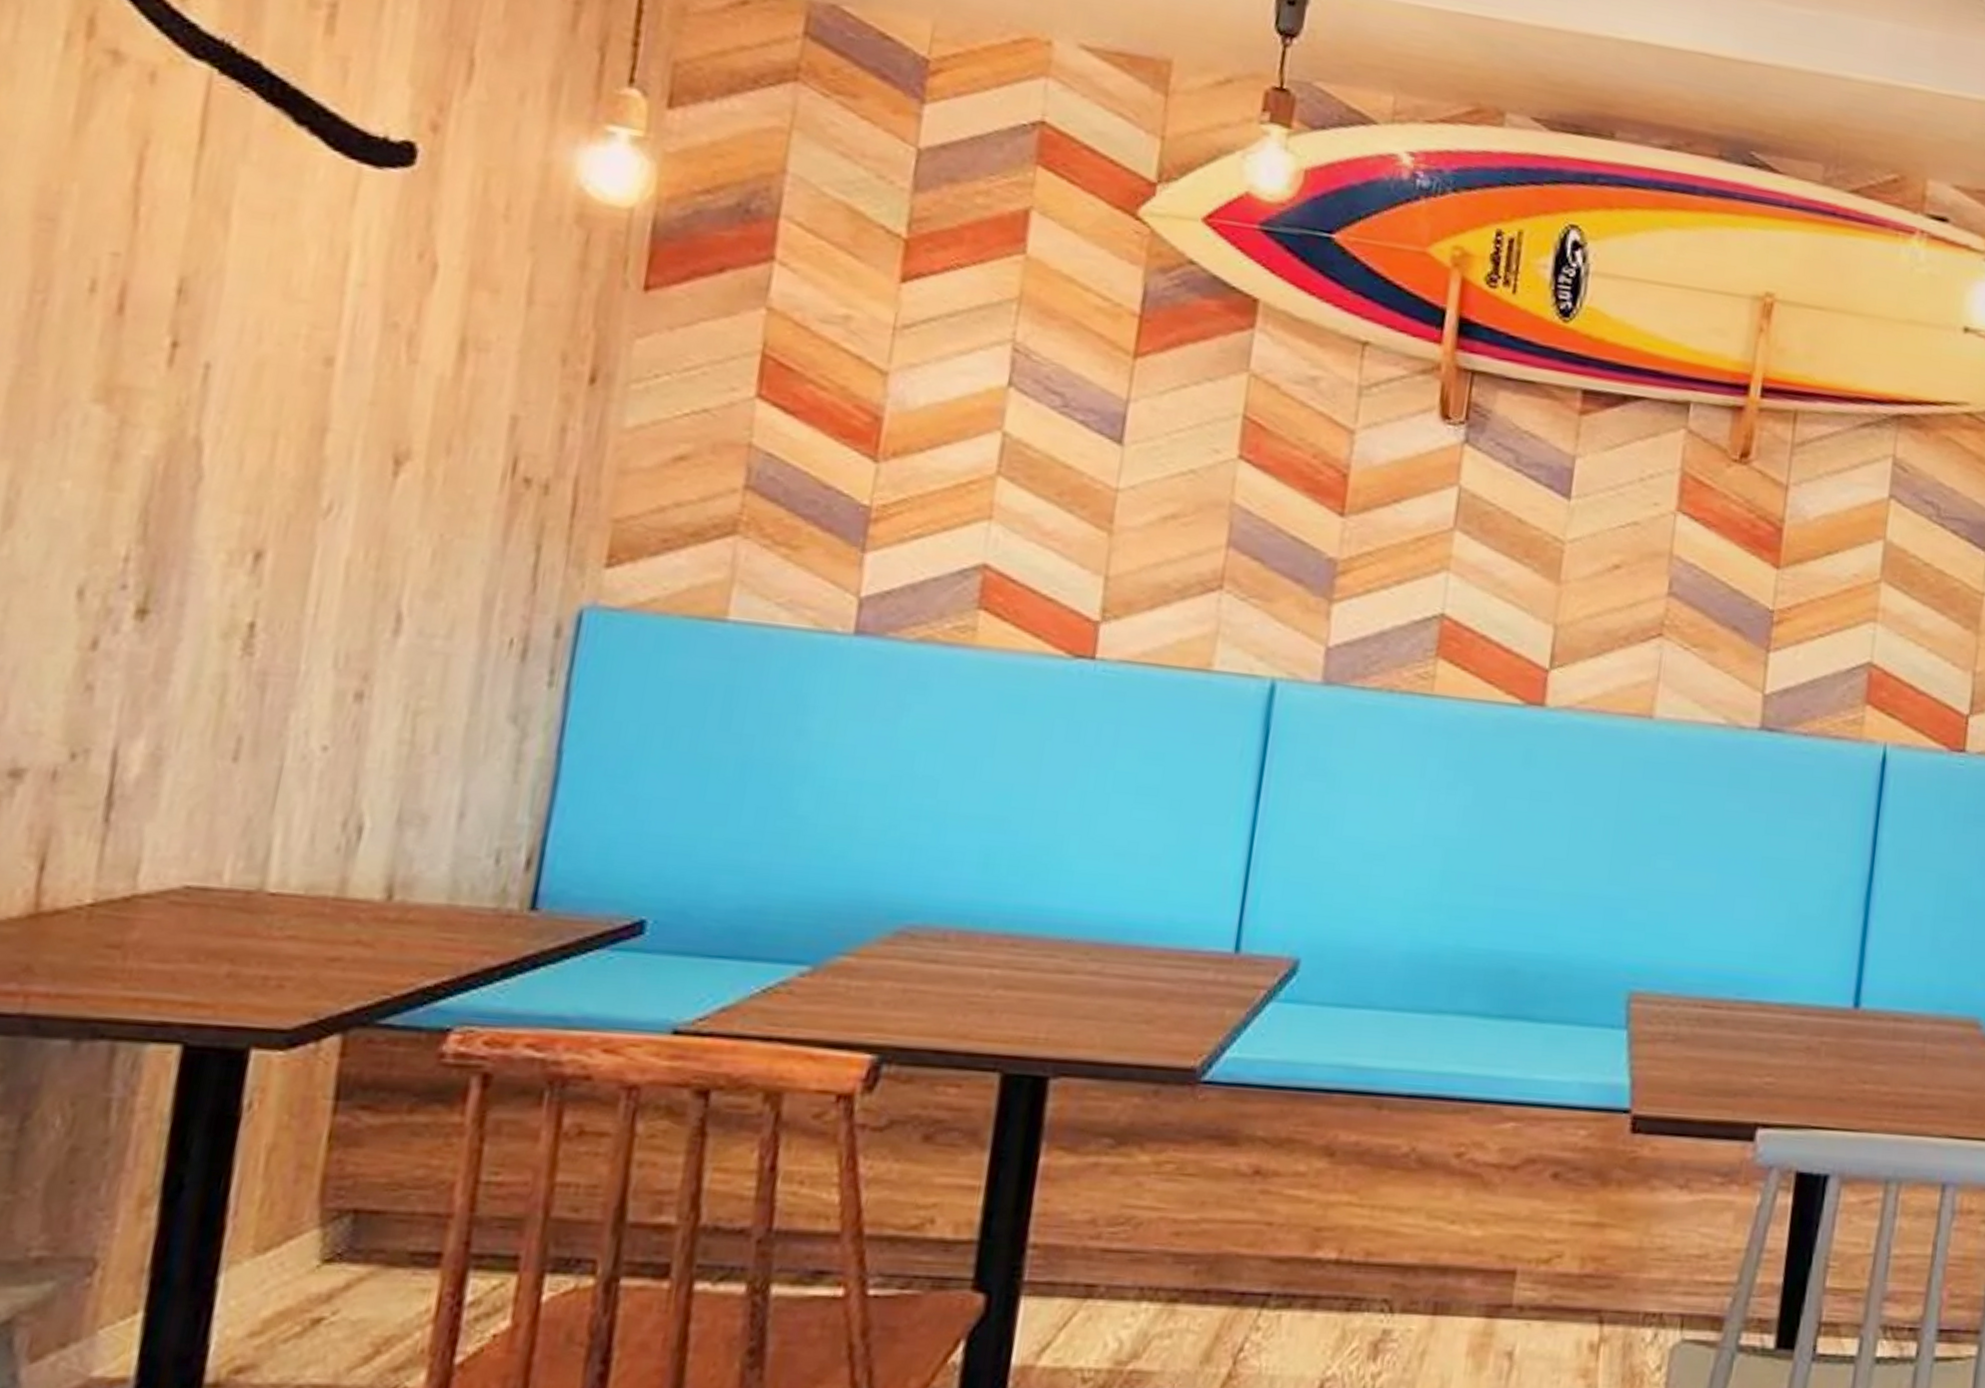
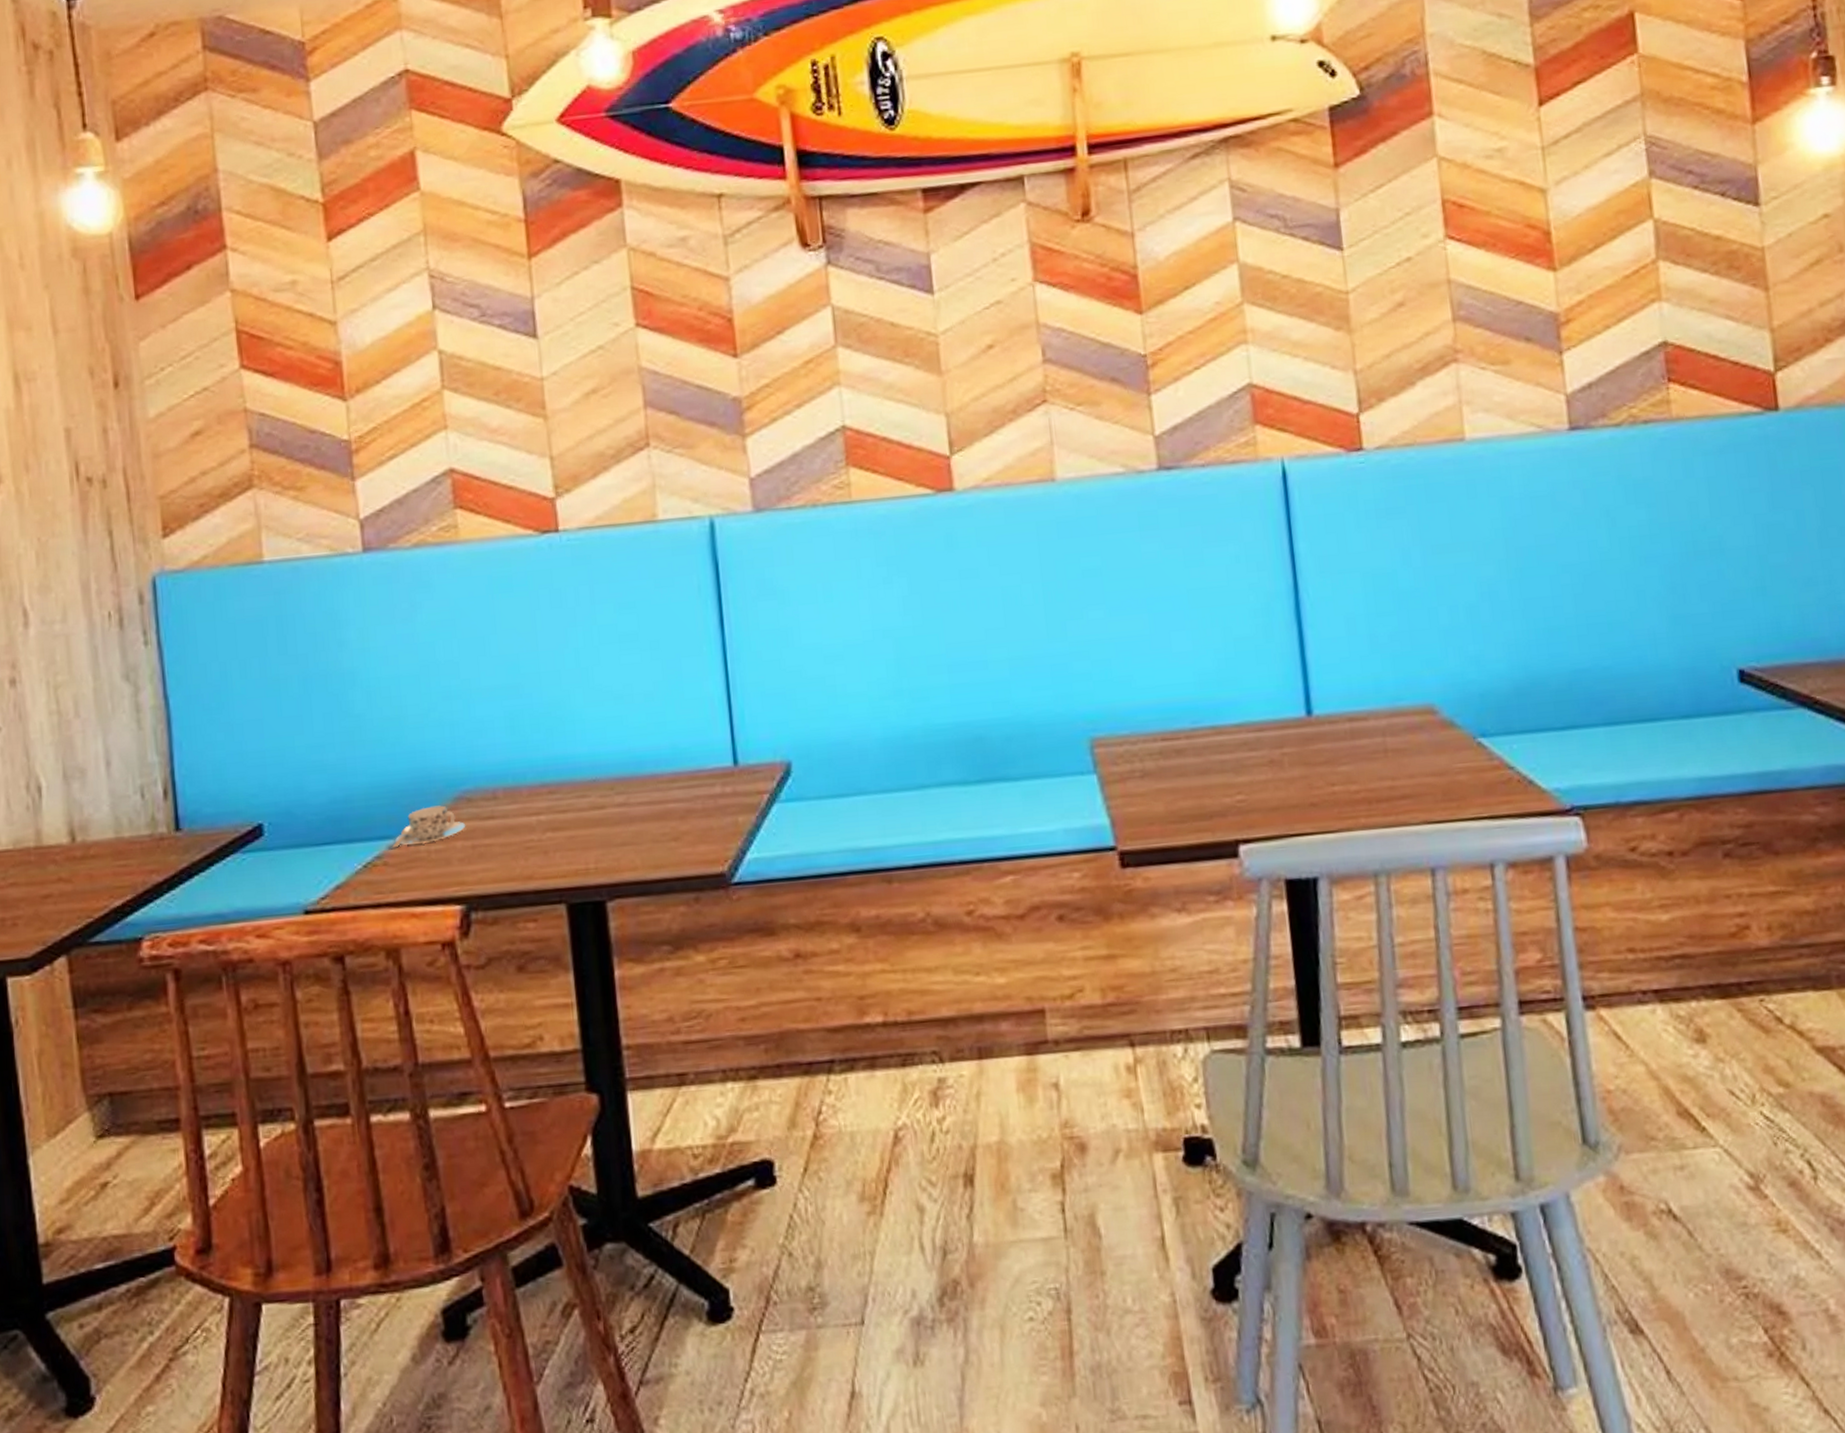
teacup: none [804,936,902,977] -> present [392,805,466,848]

